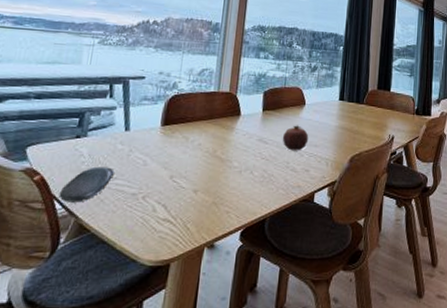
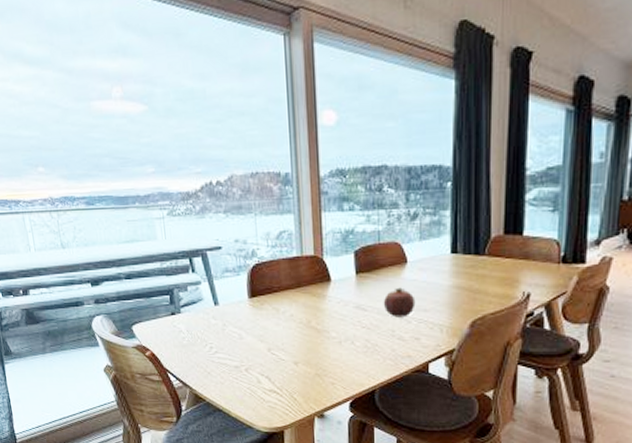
oval tray: present [59,166,115,203] -> none [170,341,214,375]

